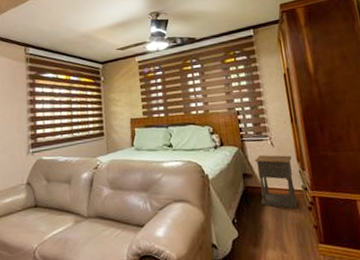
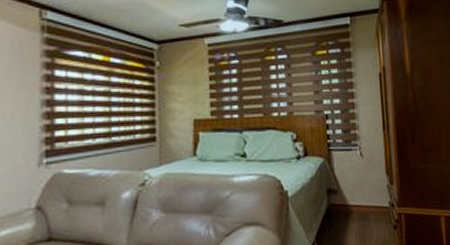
nightstand: present [255,154,298,209] -> none [342,167,384,228]

